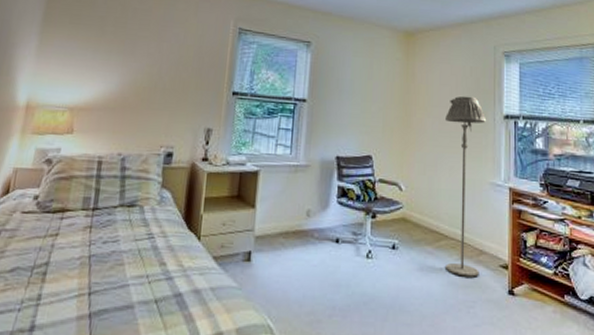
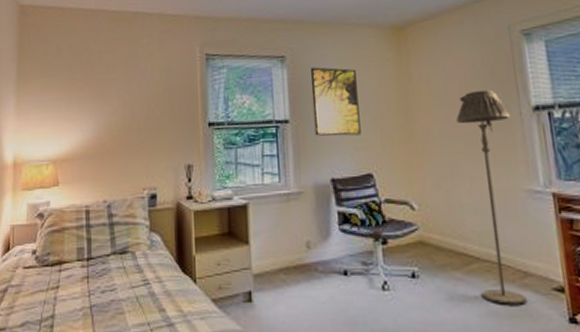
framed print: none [327,56,370,121] -> present [310,67,361,136]

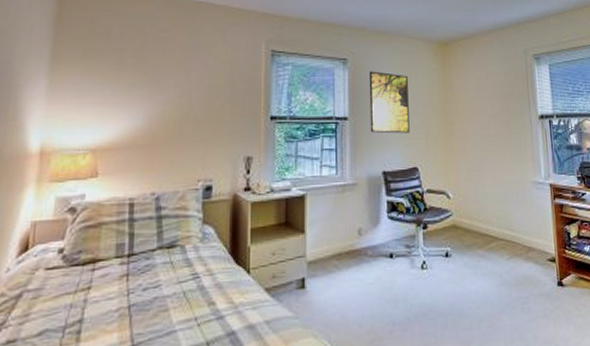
floor lamp: present [456,89,527,305] -> none [485,100,530,275]

